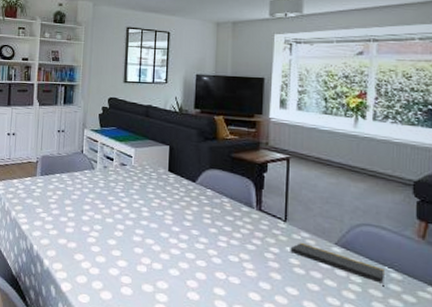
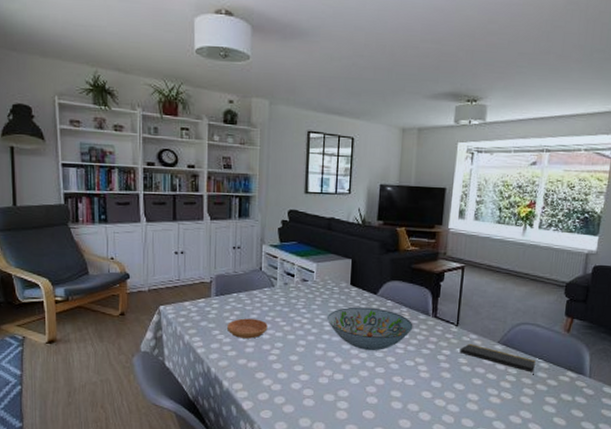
saucer: none [50,198,87,219] -> present [227,318,268,339]
decorative bowl: none [145,194,236,242] -> present [327,307,413,351]

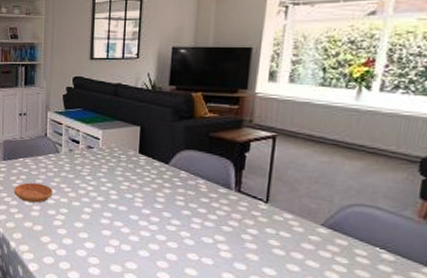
decorative bowl: present [327,307,413,351] -> none [114,176,212,224]
notepad: present [459,343,536,375] -> none [270,223,375,268]

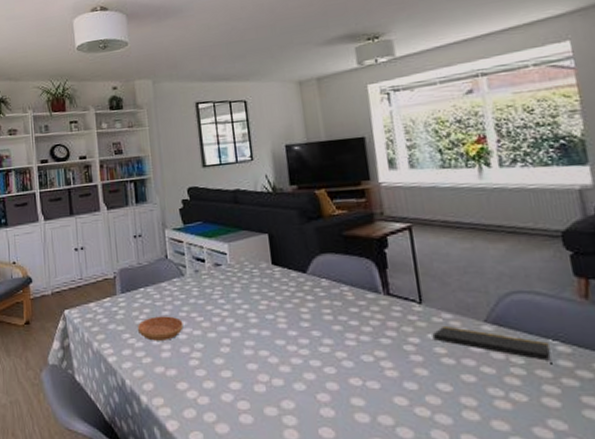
notepad: none [270,223,375,268] -> present [432,325,552,365]

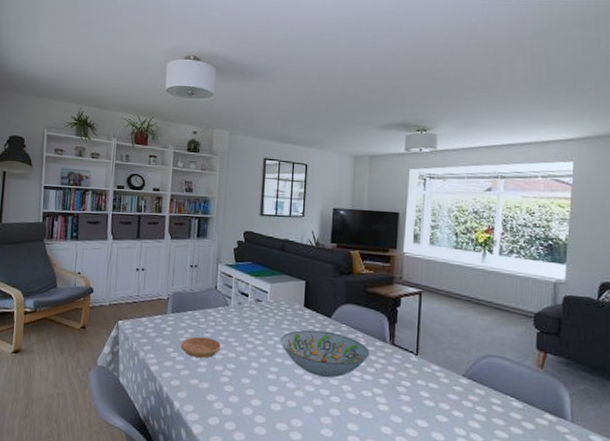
decorative bowl: none [251,289,362,346] -> present [280,329,370,378]
notepad: present [432,325,552,365] -> none [421,375,507,415]

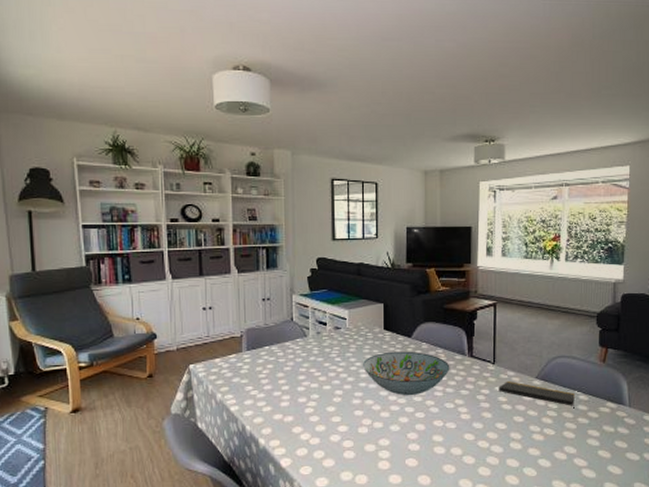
saucer: present [181,336,221,358] -> none [261,371,302,393]
notepad: none [421,375,507,415] -> present [498,380,575,409]

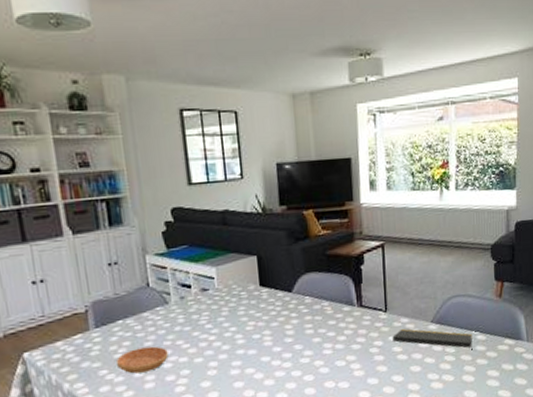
saucer: none [261,371,302,393] -> present [117,346,169,374]
decorative bowl: present [363,351,450,396] -> none [239,307,339,359]

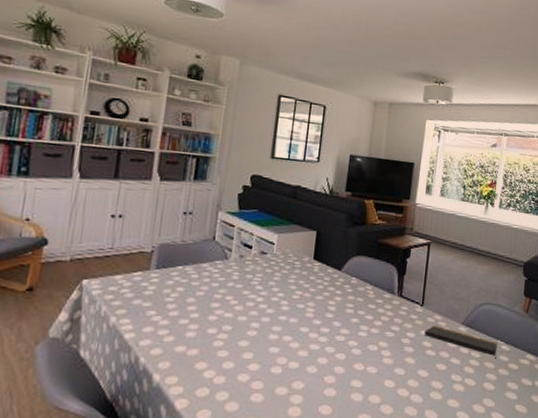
saucer: present [117,346,169,374] -> none [166,296,216,321]

